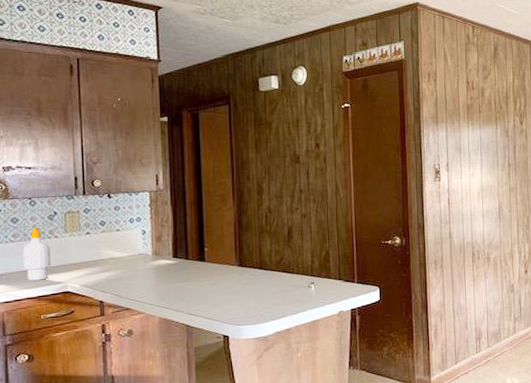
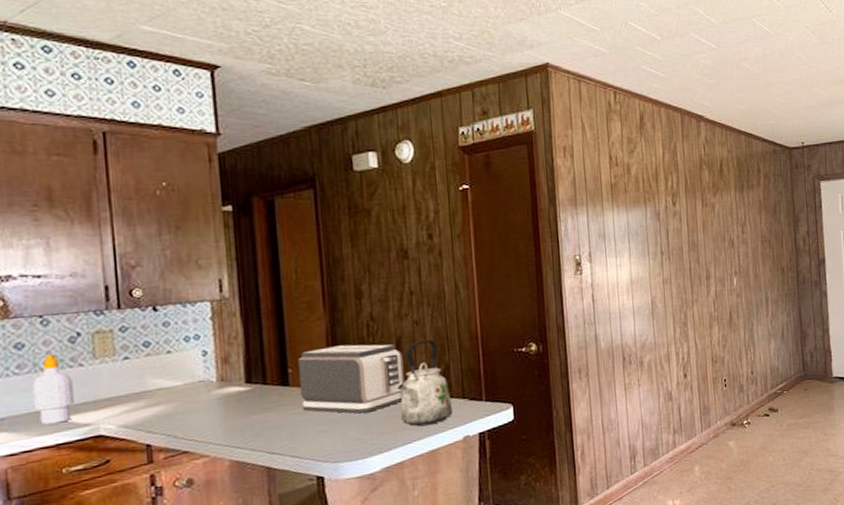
toaster: none [212,231,294,287] -> present [298,344,405,414]
kettle: none [288,229,331,301] -> present [398,339,453,427]

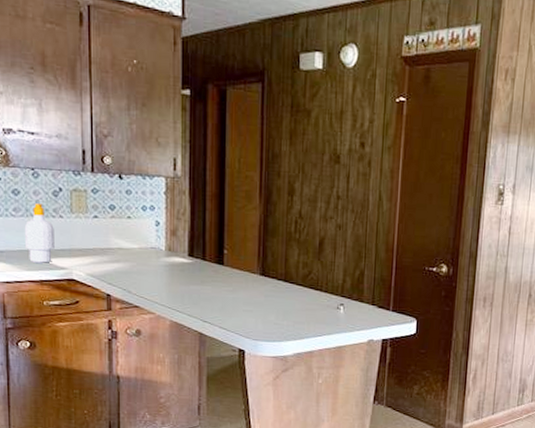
toaster: present [298,344,405,414] -> none [232,236,324,302]
kettle: present [398,339,453,427] -> none [315,244,362,324]

